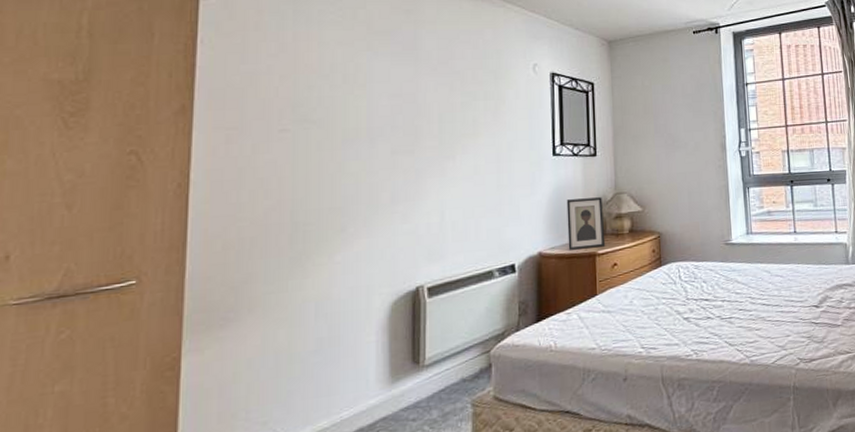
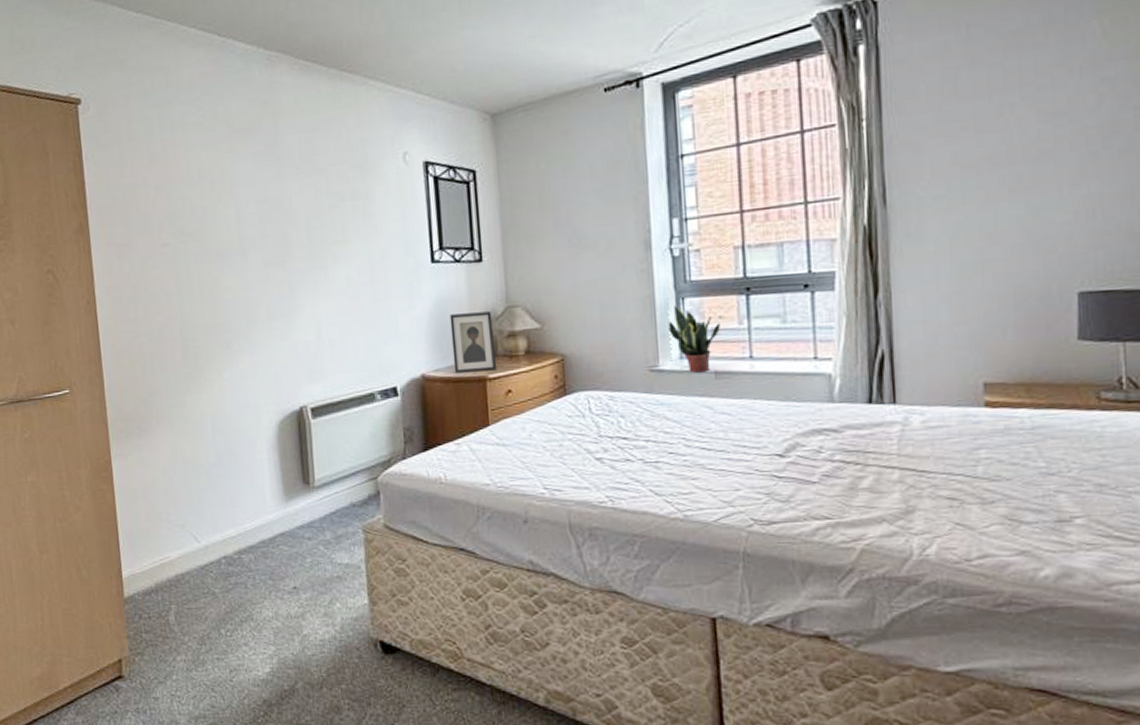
potted plant: none [738,193,774,246] -> present [668,305,720,374]

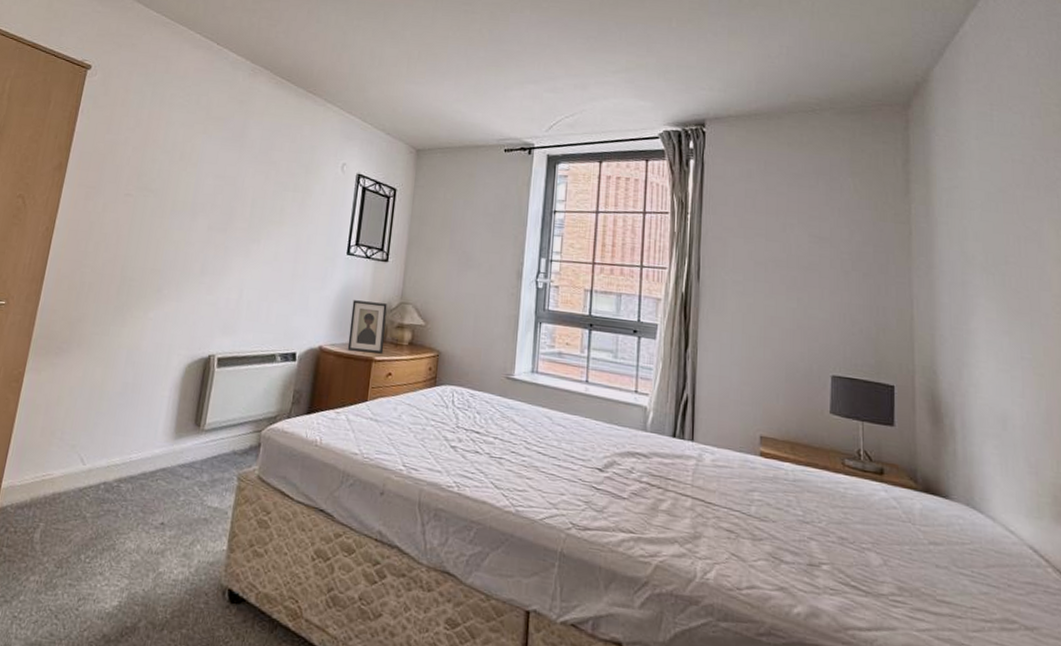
potted plant: present [668,305,720,374] -> none [526,327,566,388]

